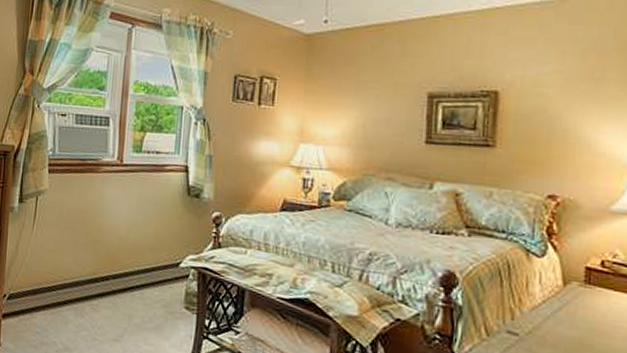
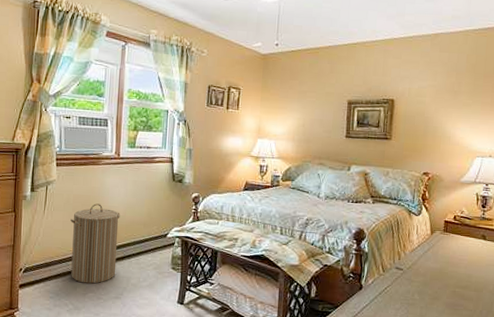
laundry hamper: none [61,220,122,320] -> present [70,203,120,284]

